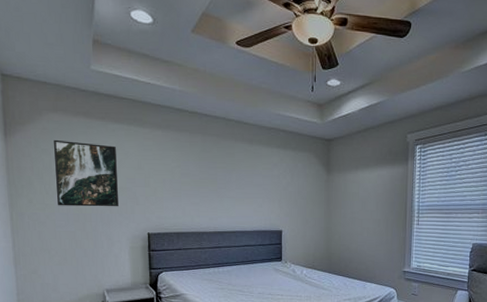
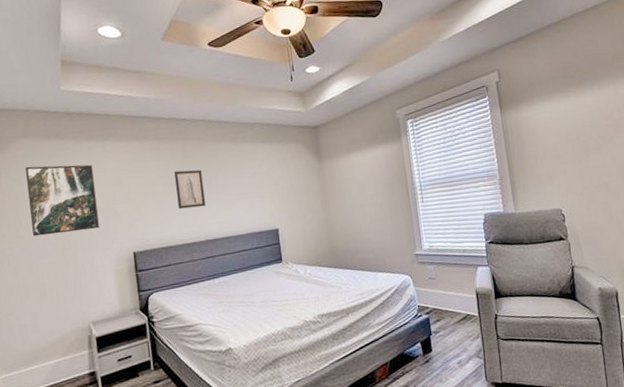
wall art: none [192,164,219,200] -> present [174,170,206,209]

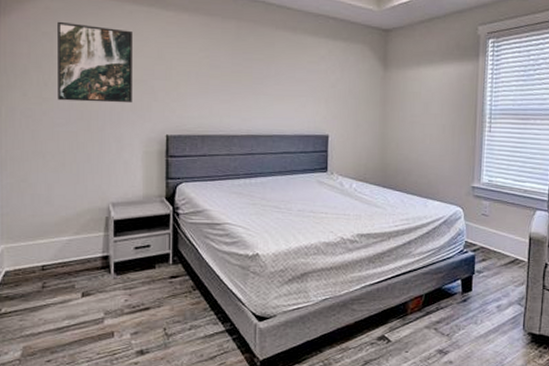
wall art: present [174,170,206,209] -> none [223,54,254,98]

